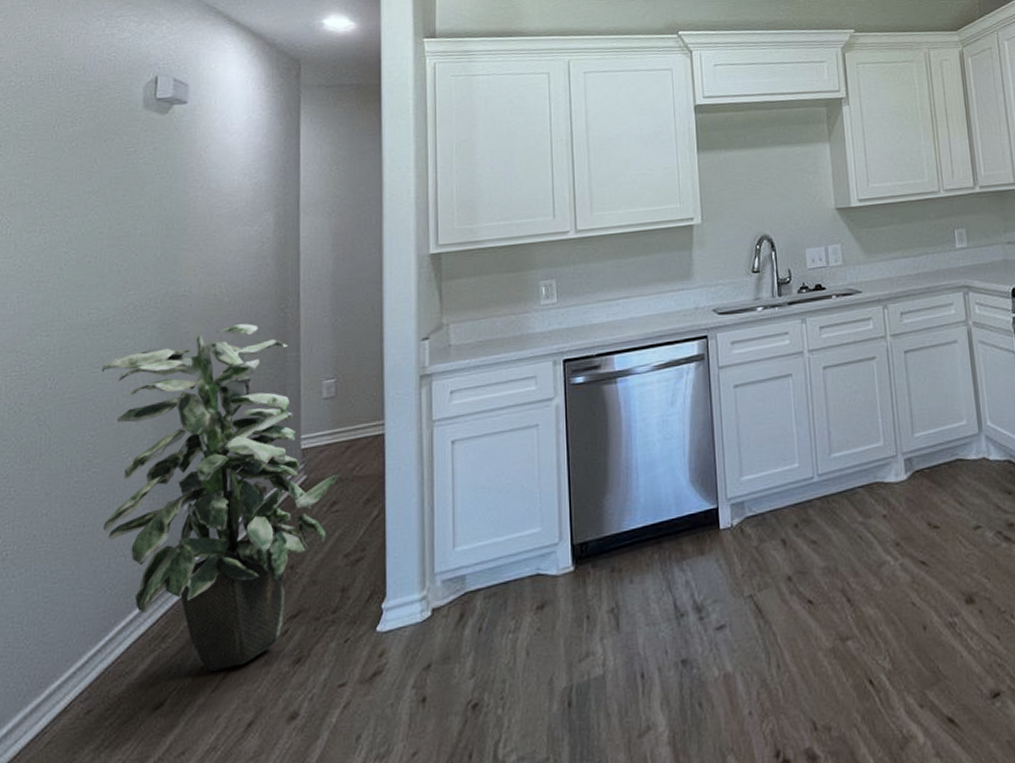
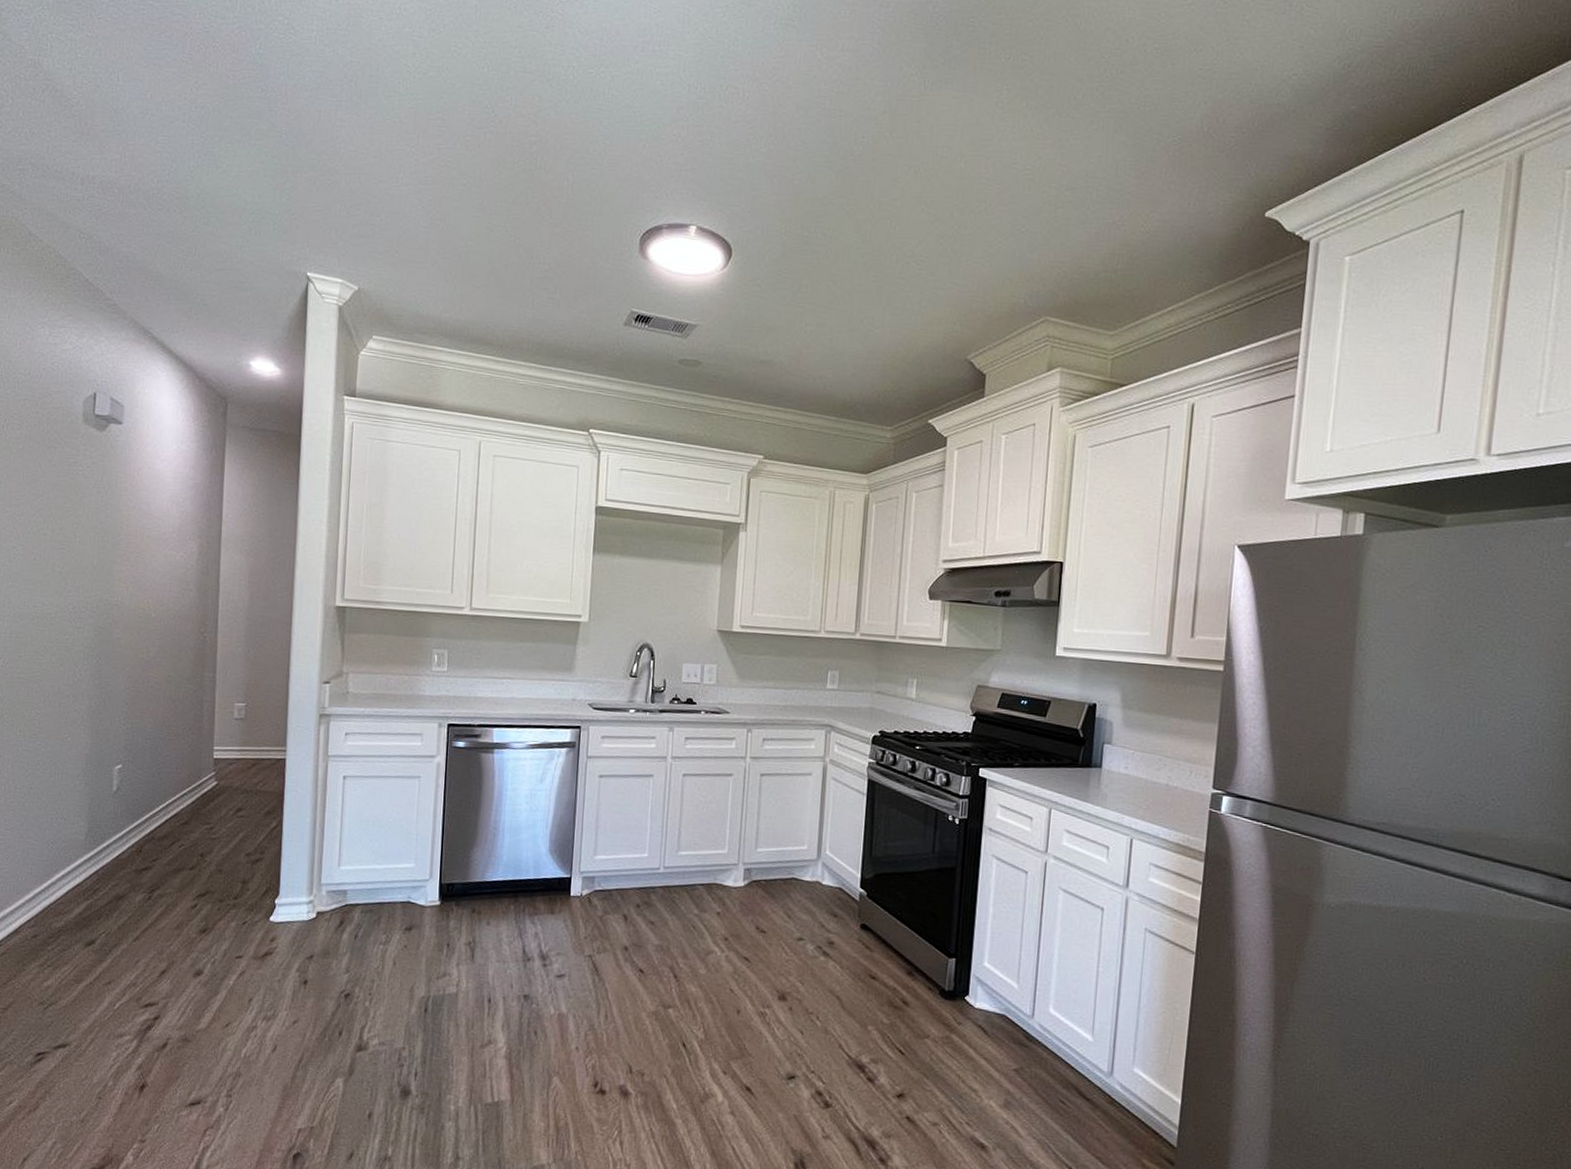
indoor plant: present [102,323,339,672] -> none [46,639,245,926]

